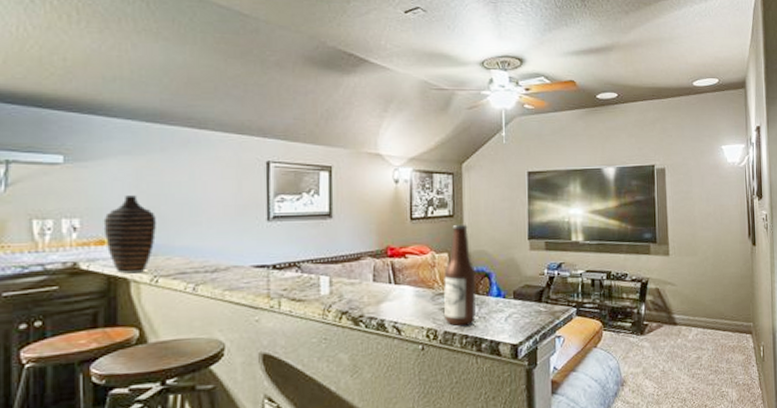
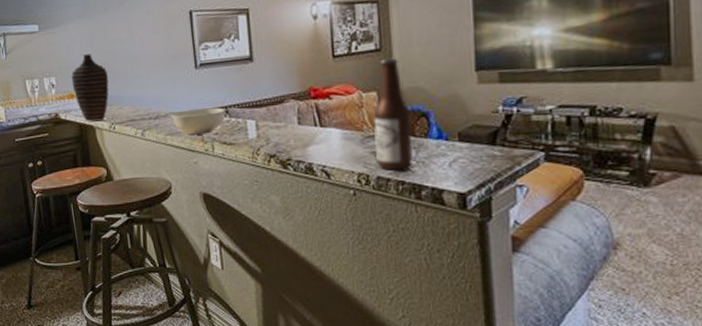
bowl: none [232,262,298,291] -> present [170,107,226,136]

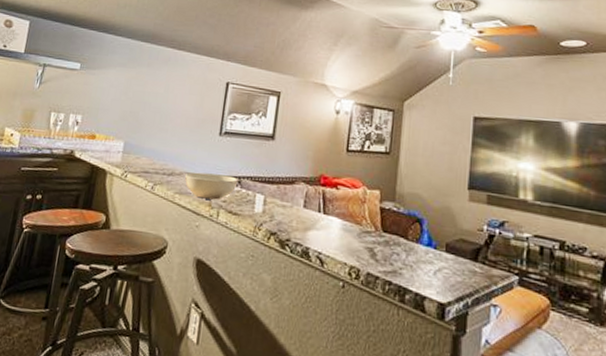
decorative vase: present [71,54,109,122] -> none [95,100,135,167]
root beer bottle: present [373,58,414,171] -> none [369,162,407,271]

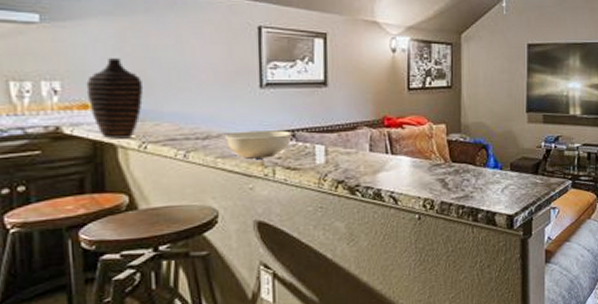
decorative vase: none [95,100,135,167] -> present [86,58,144,139]

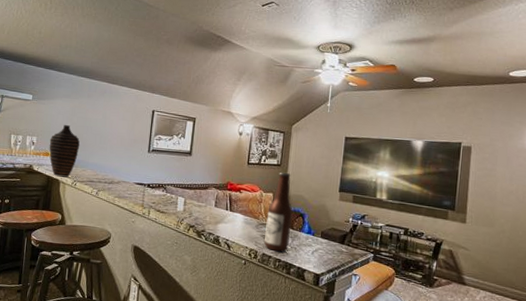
bowl: present [224,130,292,159] -> none [122,181,164,202]
root beer bottle: none [440,95,474,196] -> present [264,172,293,252]

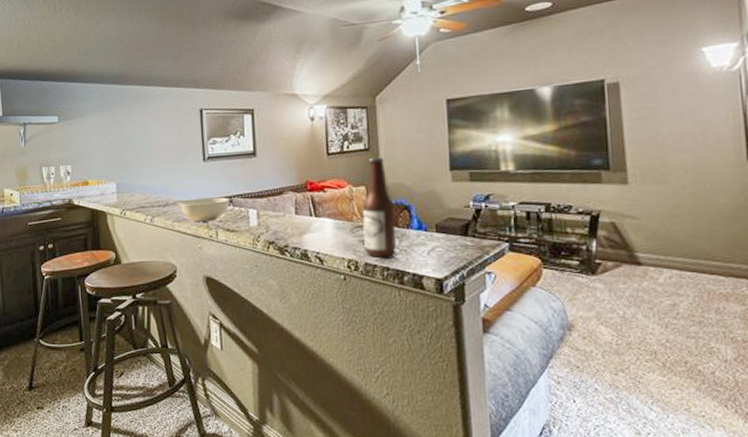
decorative vase: present [49,125,80,178] -> none [86,145,122,208]
bowl: none [122,181,164,202] -> present [178,197,230,222]

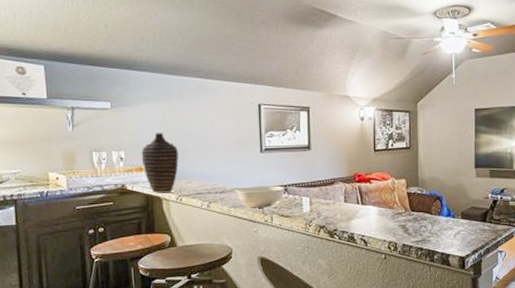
decorative vase: none [86,145,122,208] -> present [141,133,179,194]
root beer bottle: present [362,157,398,258] -> none [402,154,430,240]

